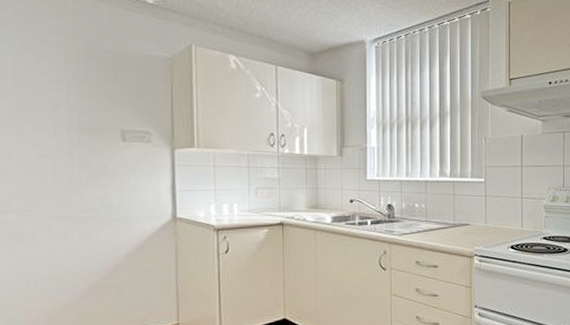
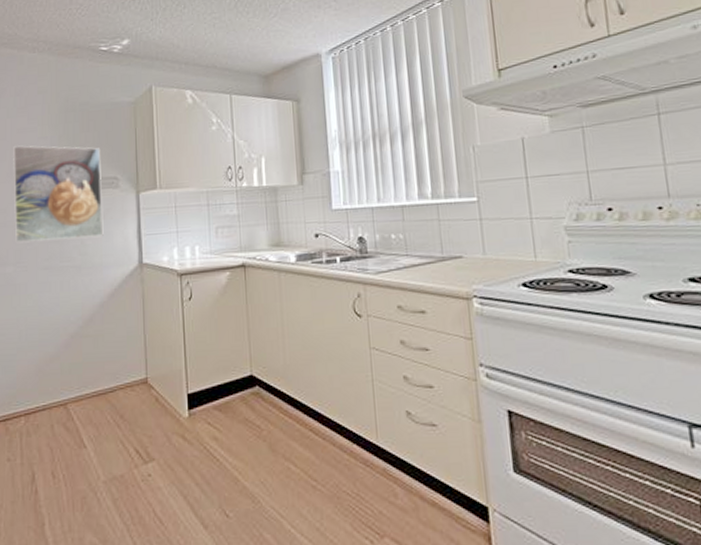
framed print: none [16,86,132,191] -> present [13,145,104,244]

